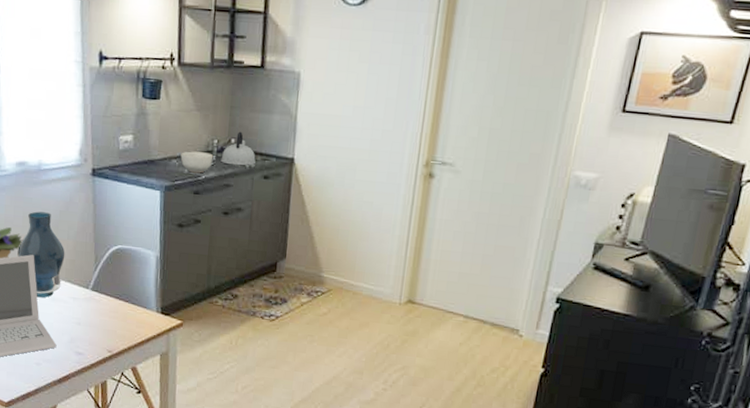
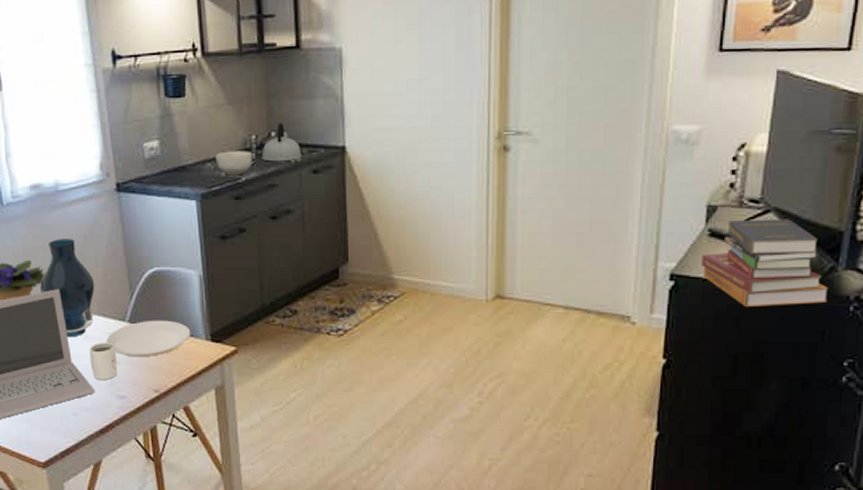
mug: none [55,304,79,338] -> present [90,342,118,381]
plate: none [70,290,145,321] -> present [106,320,191,357]
books: none [583,258,687,336] -> present [701,219,829,308]

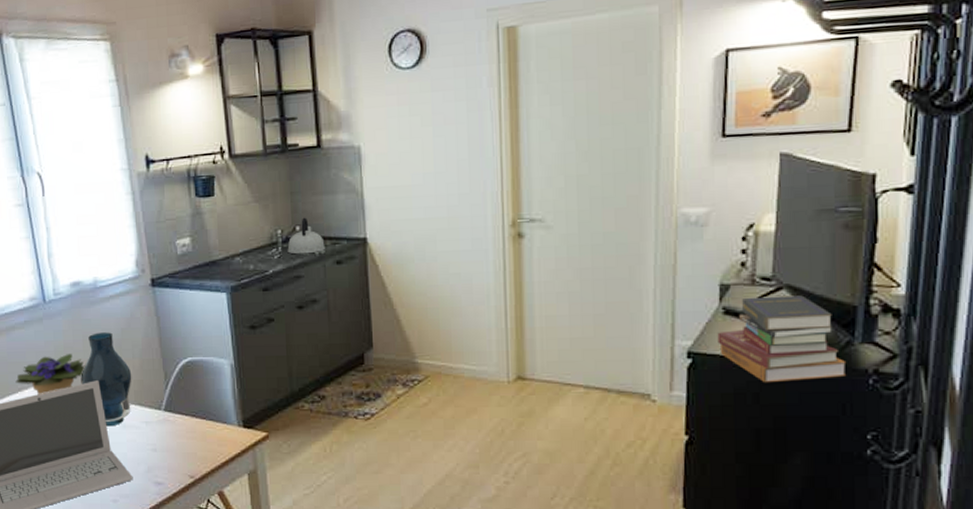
mug: present [90,342,118,381] -> none [127,430,155,468]
plate: present [106,320,191,357] -> none [143,408,224,444]
bowl: present [215,151,253,176] -> none [243,245,279,269]

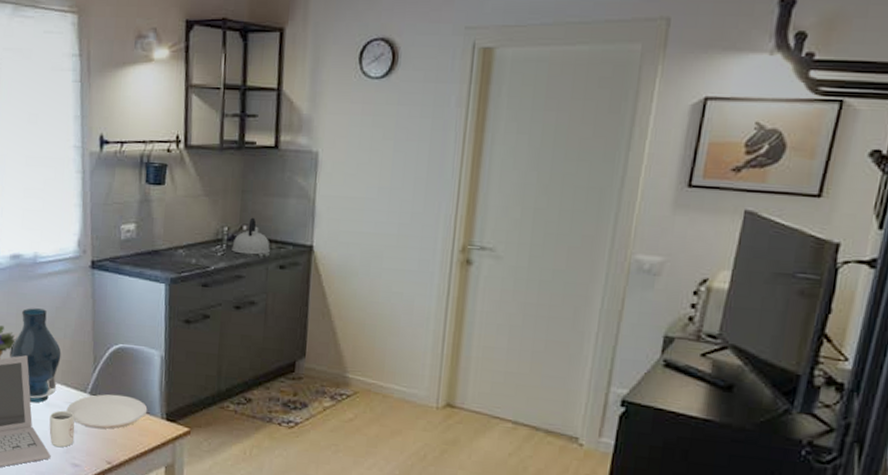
mug: none [127,430,155,468] -> present [49,410,75,448]
plate: none [143,408,224,444] -> present [66,394,148,429]
books: present [717,295,847,383] -> none [653,353,782,445]

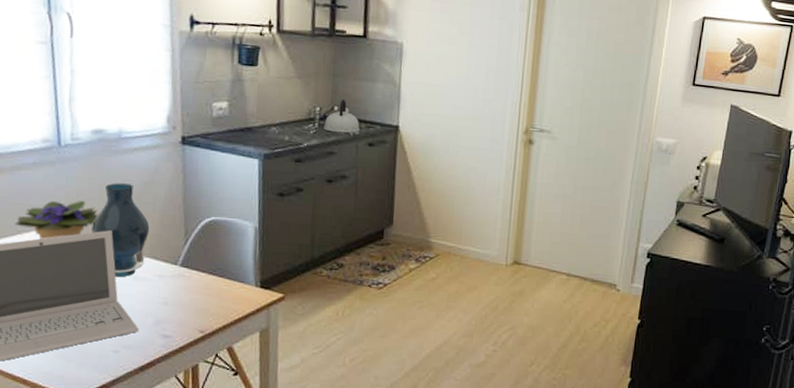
mug: present [49,410,75,448] -> none [136,283,165,320]
plate: present [66,394,148,429] -> none [155,265,242,300]

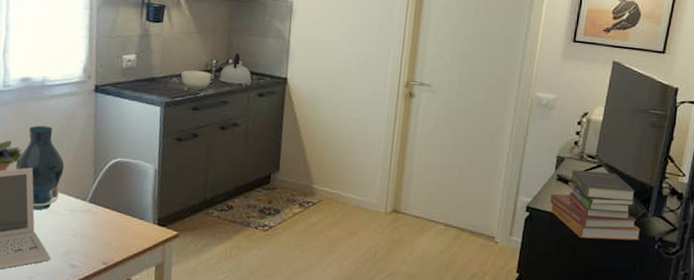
bowl: none [280,118,316,141] -> present [181,70,212,91]
books: none [670,214,757,283] -> present [550,170,641,241]

